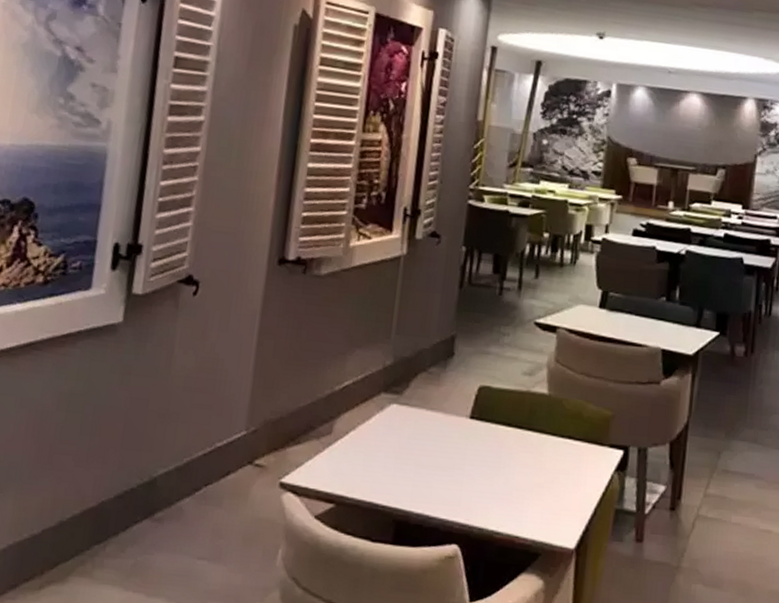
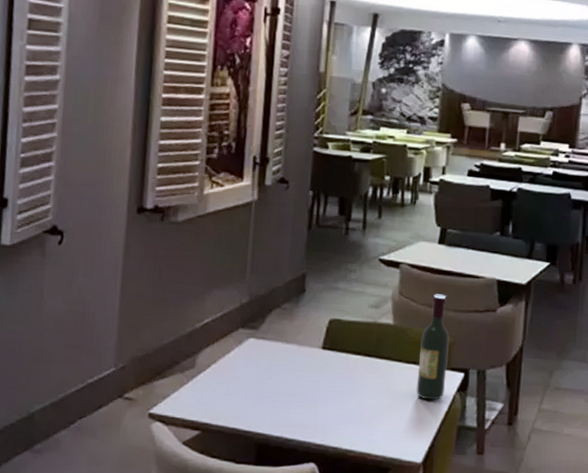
wine bottle: none [570,362,609,480] -> present [416,294,450,401]

